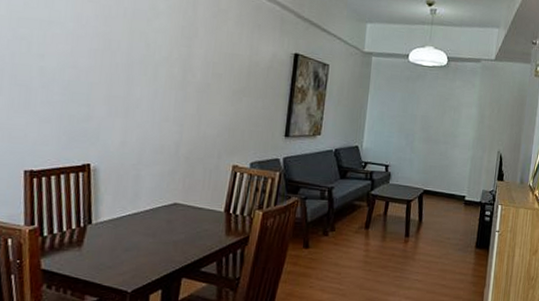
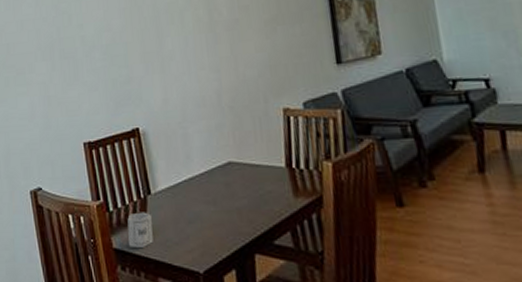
cup: none [59,238,90,269] -> present [127,212,153,247]

